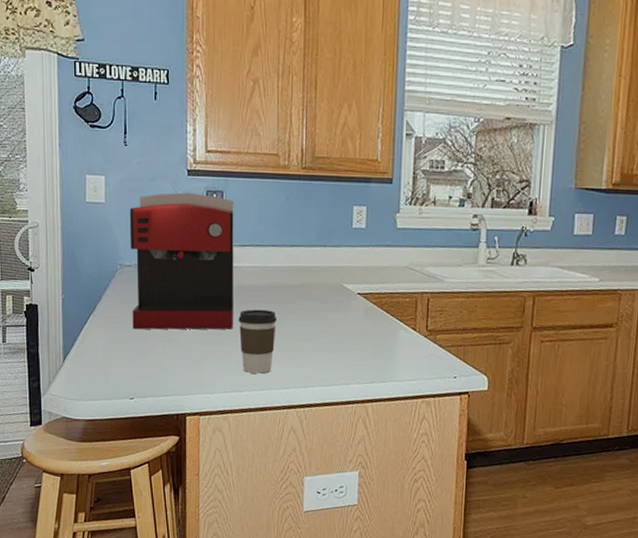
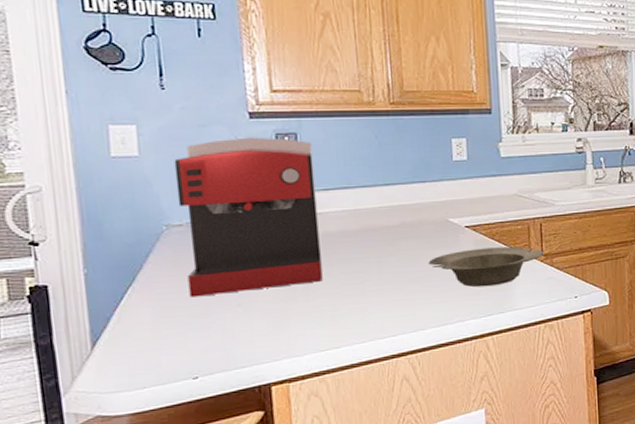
coffee cup: present [238,309,277,374] -> none [328,255,376,326]
bowl: none [322,316,428,355] -> present [428,246,543,287]

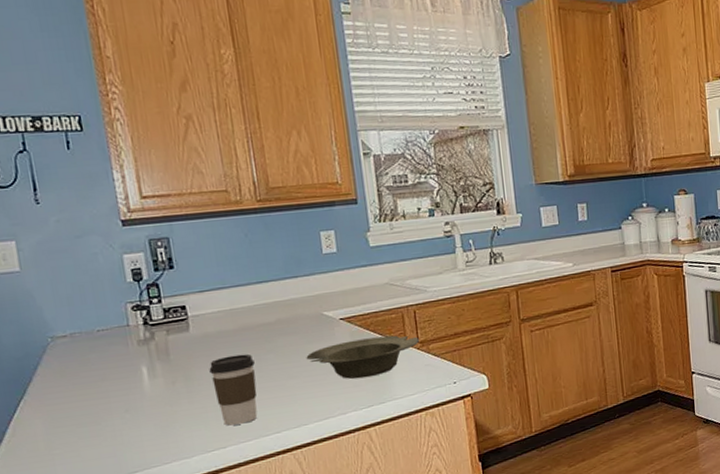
coffee maker: present [174,137,323,298] -> none [53,243,205,407]
coffee cup: none [328,255,376,326] -> present [209,353,258,426]

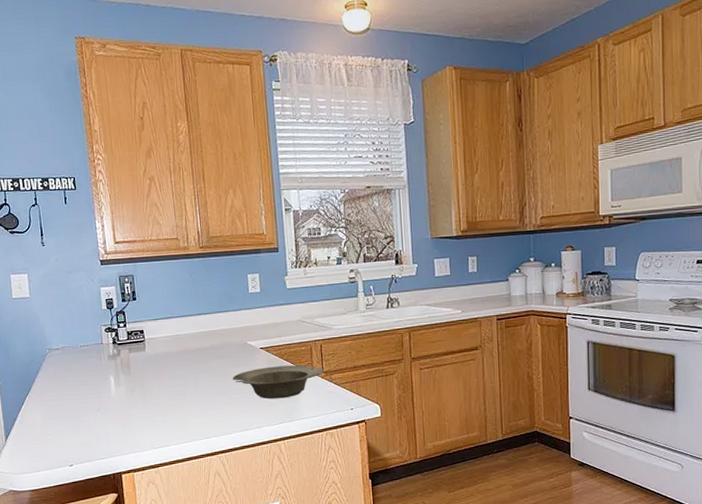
coffee cup: present [209,353,258,426] -> none [159,372,194,429]

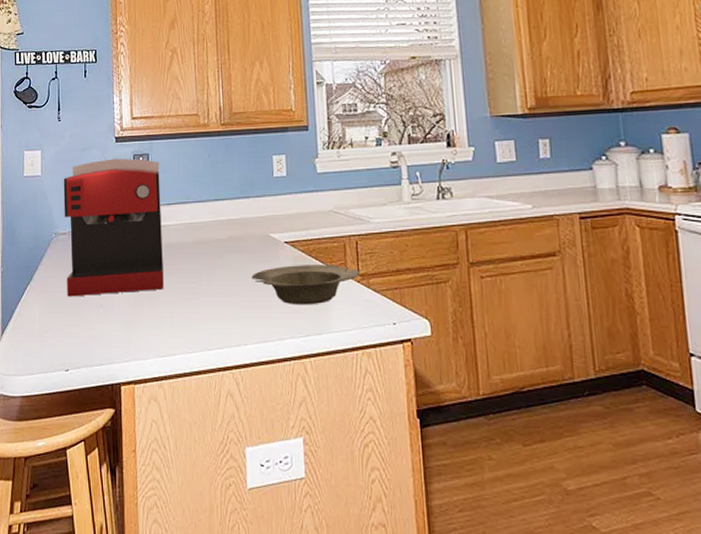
coffee maker: none [52,279,155,404] -> present [63,158,164,297]

